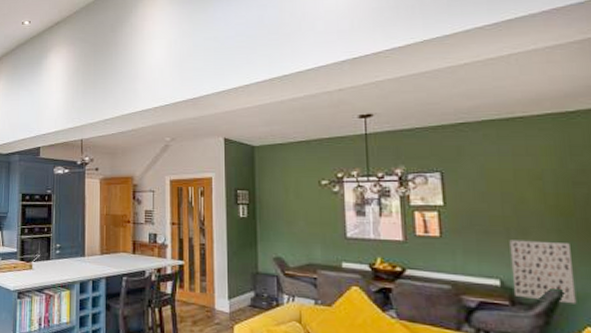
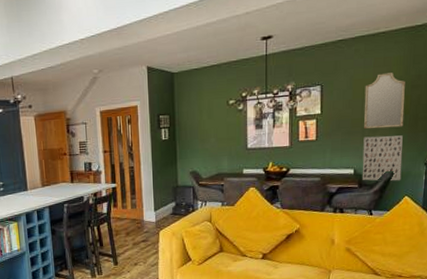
home mirror: none [503,164,569,232] -> present [364,72,405,129]

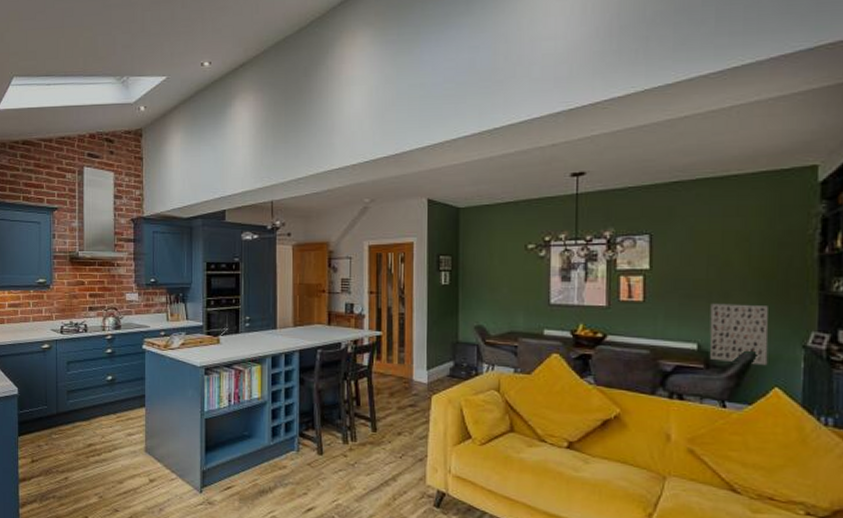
home mirror: present [364,72,405,129] -> none [710,225,770,295]

